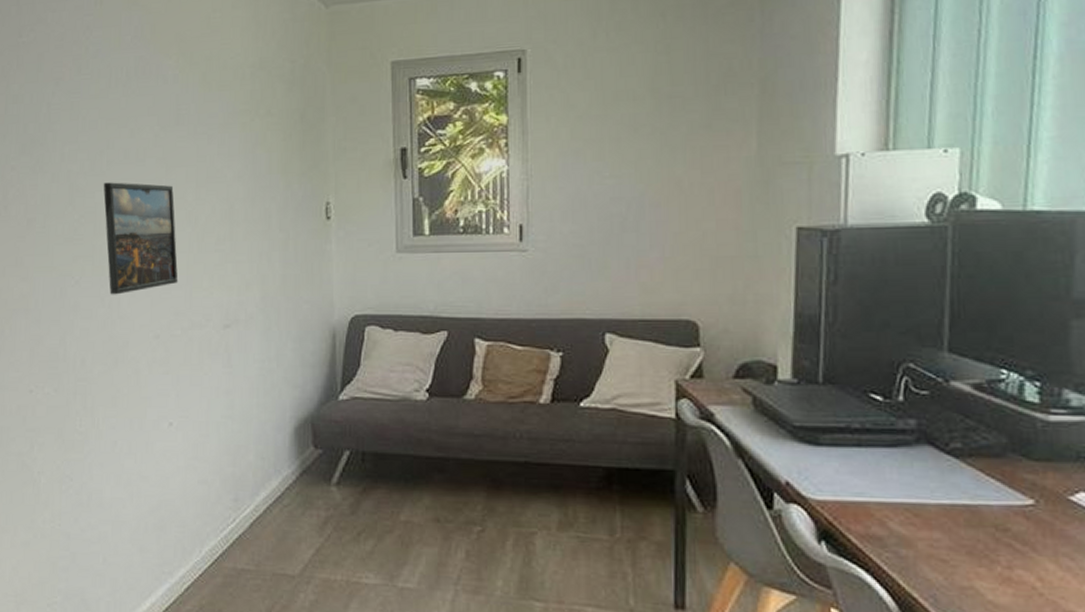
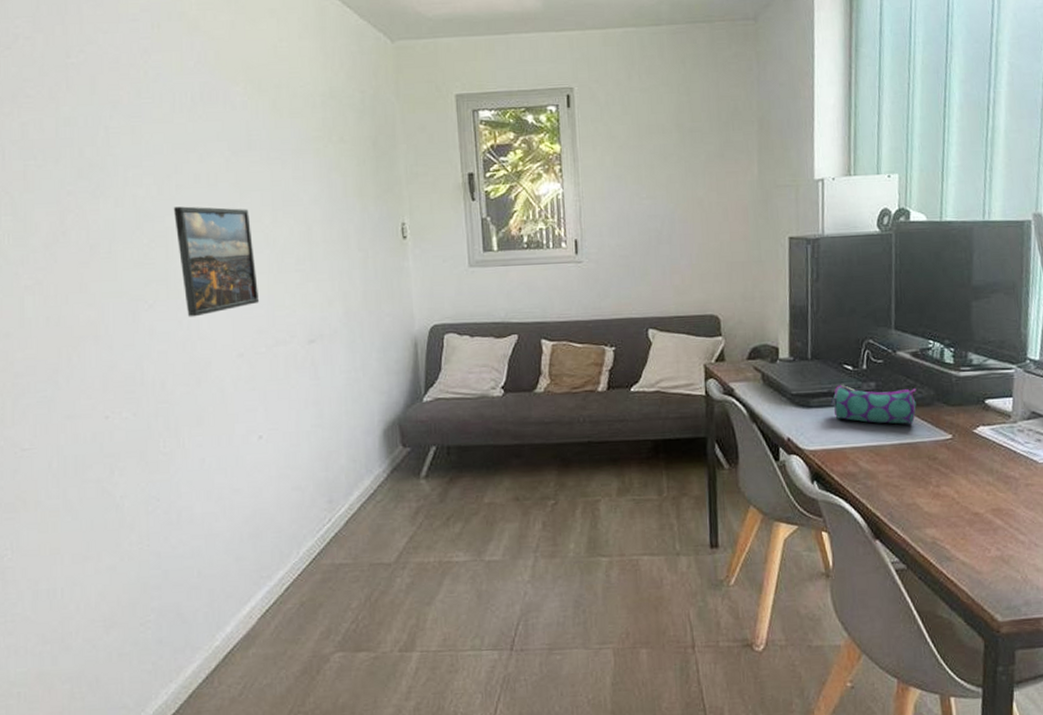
pencil case: none [848,418,979,479] -> present [830,384,916,424]

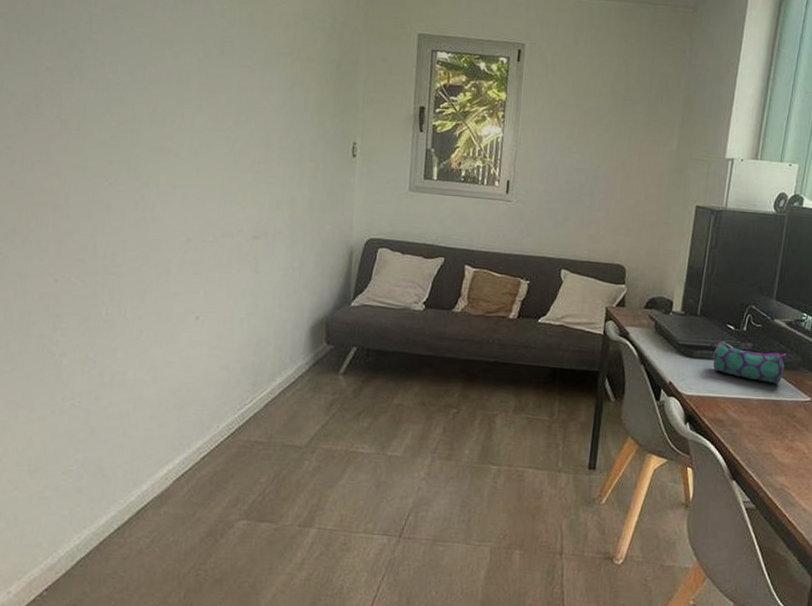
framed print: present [173,206,260,317] -> none [143,96,215,200]

